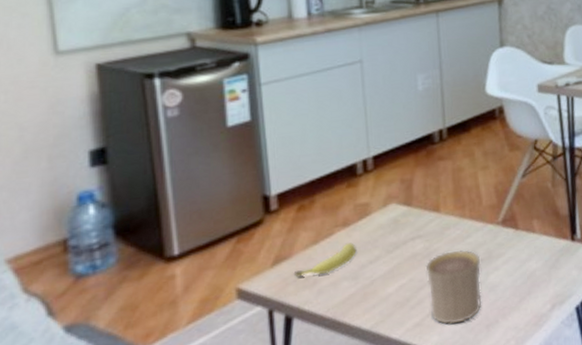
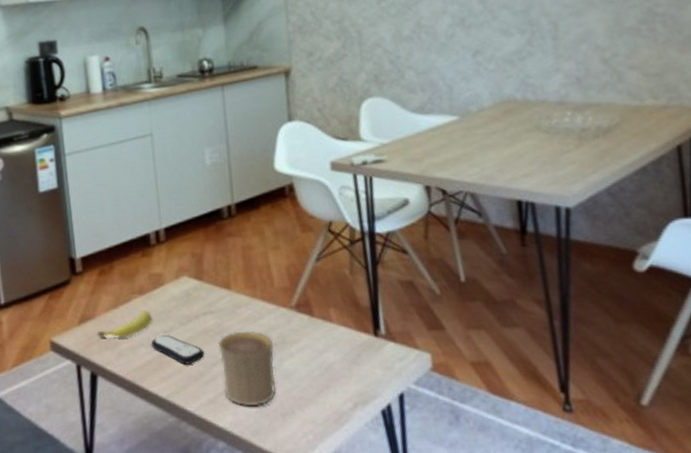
remote control: none [355,265,412,293] -> present [151,335,205,365]

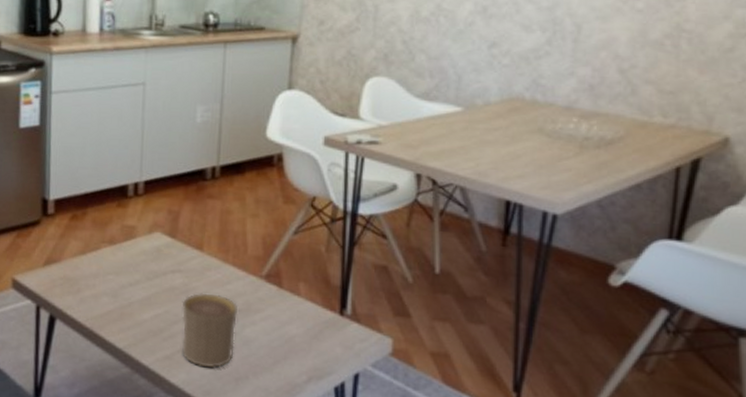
fruit: present [97,310,152,339] -> none [61,261,119,286]
remote control: present [151,335,205,365] -> none [115,287,167,319]

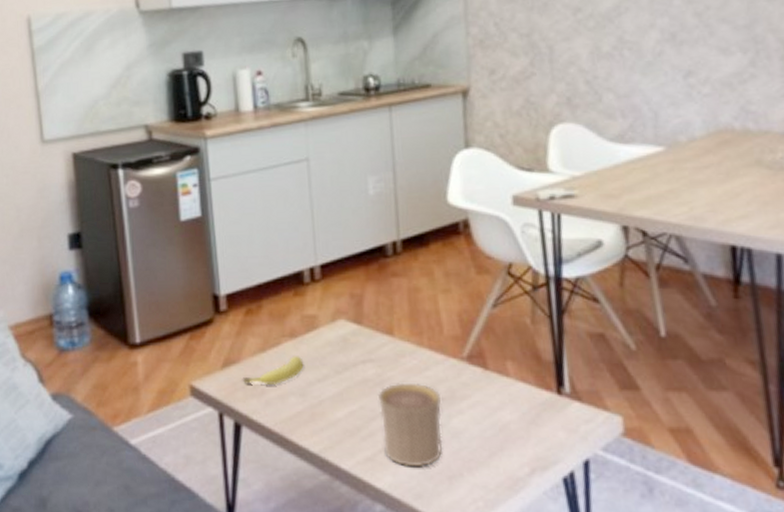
fruit: none [61,261,119,286] -> present [242,356,304,386]

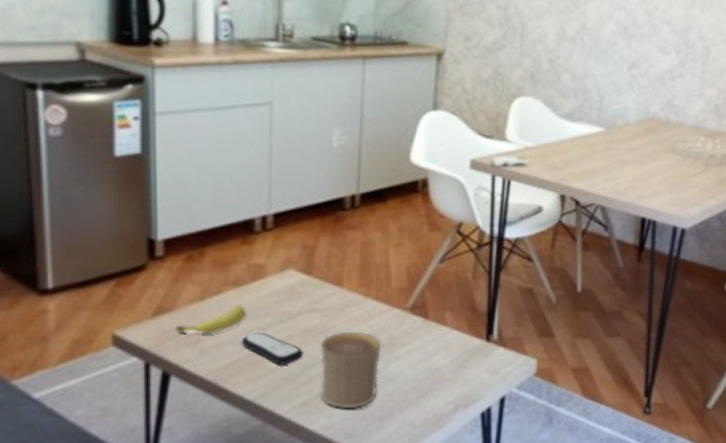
remote control: none [303,384,363,418] -> present [242,333,304,365]

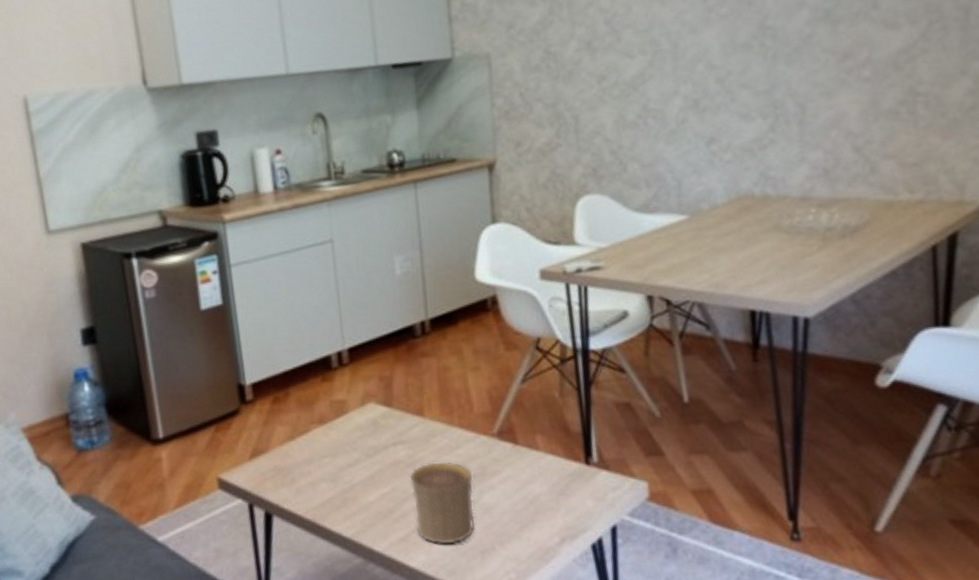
fruit: present [175,305,246,335] -> none [271,442,334,474]
remote control: present [242,333,304,365] -> none [334,469,395,501]

